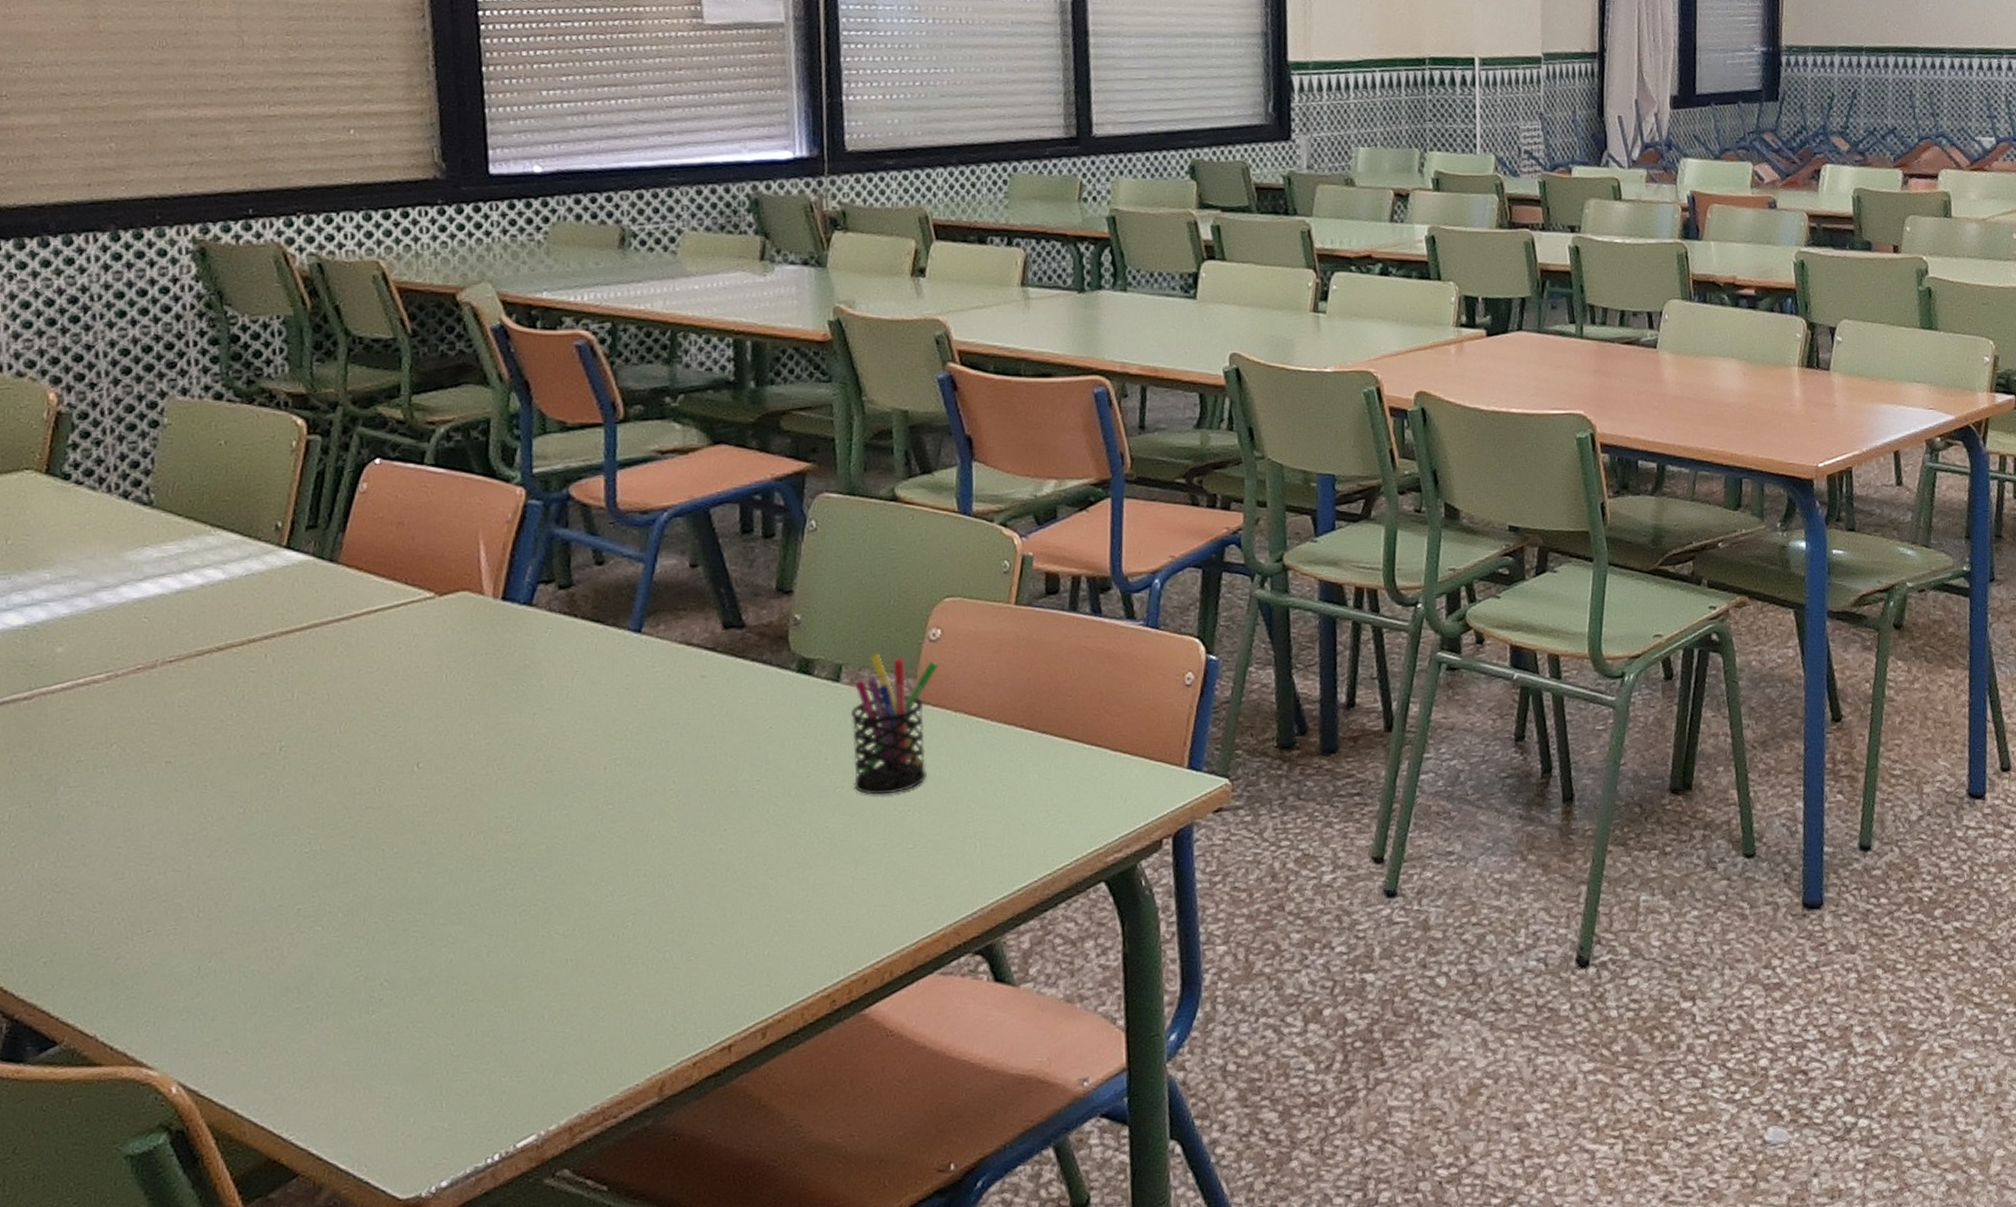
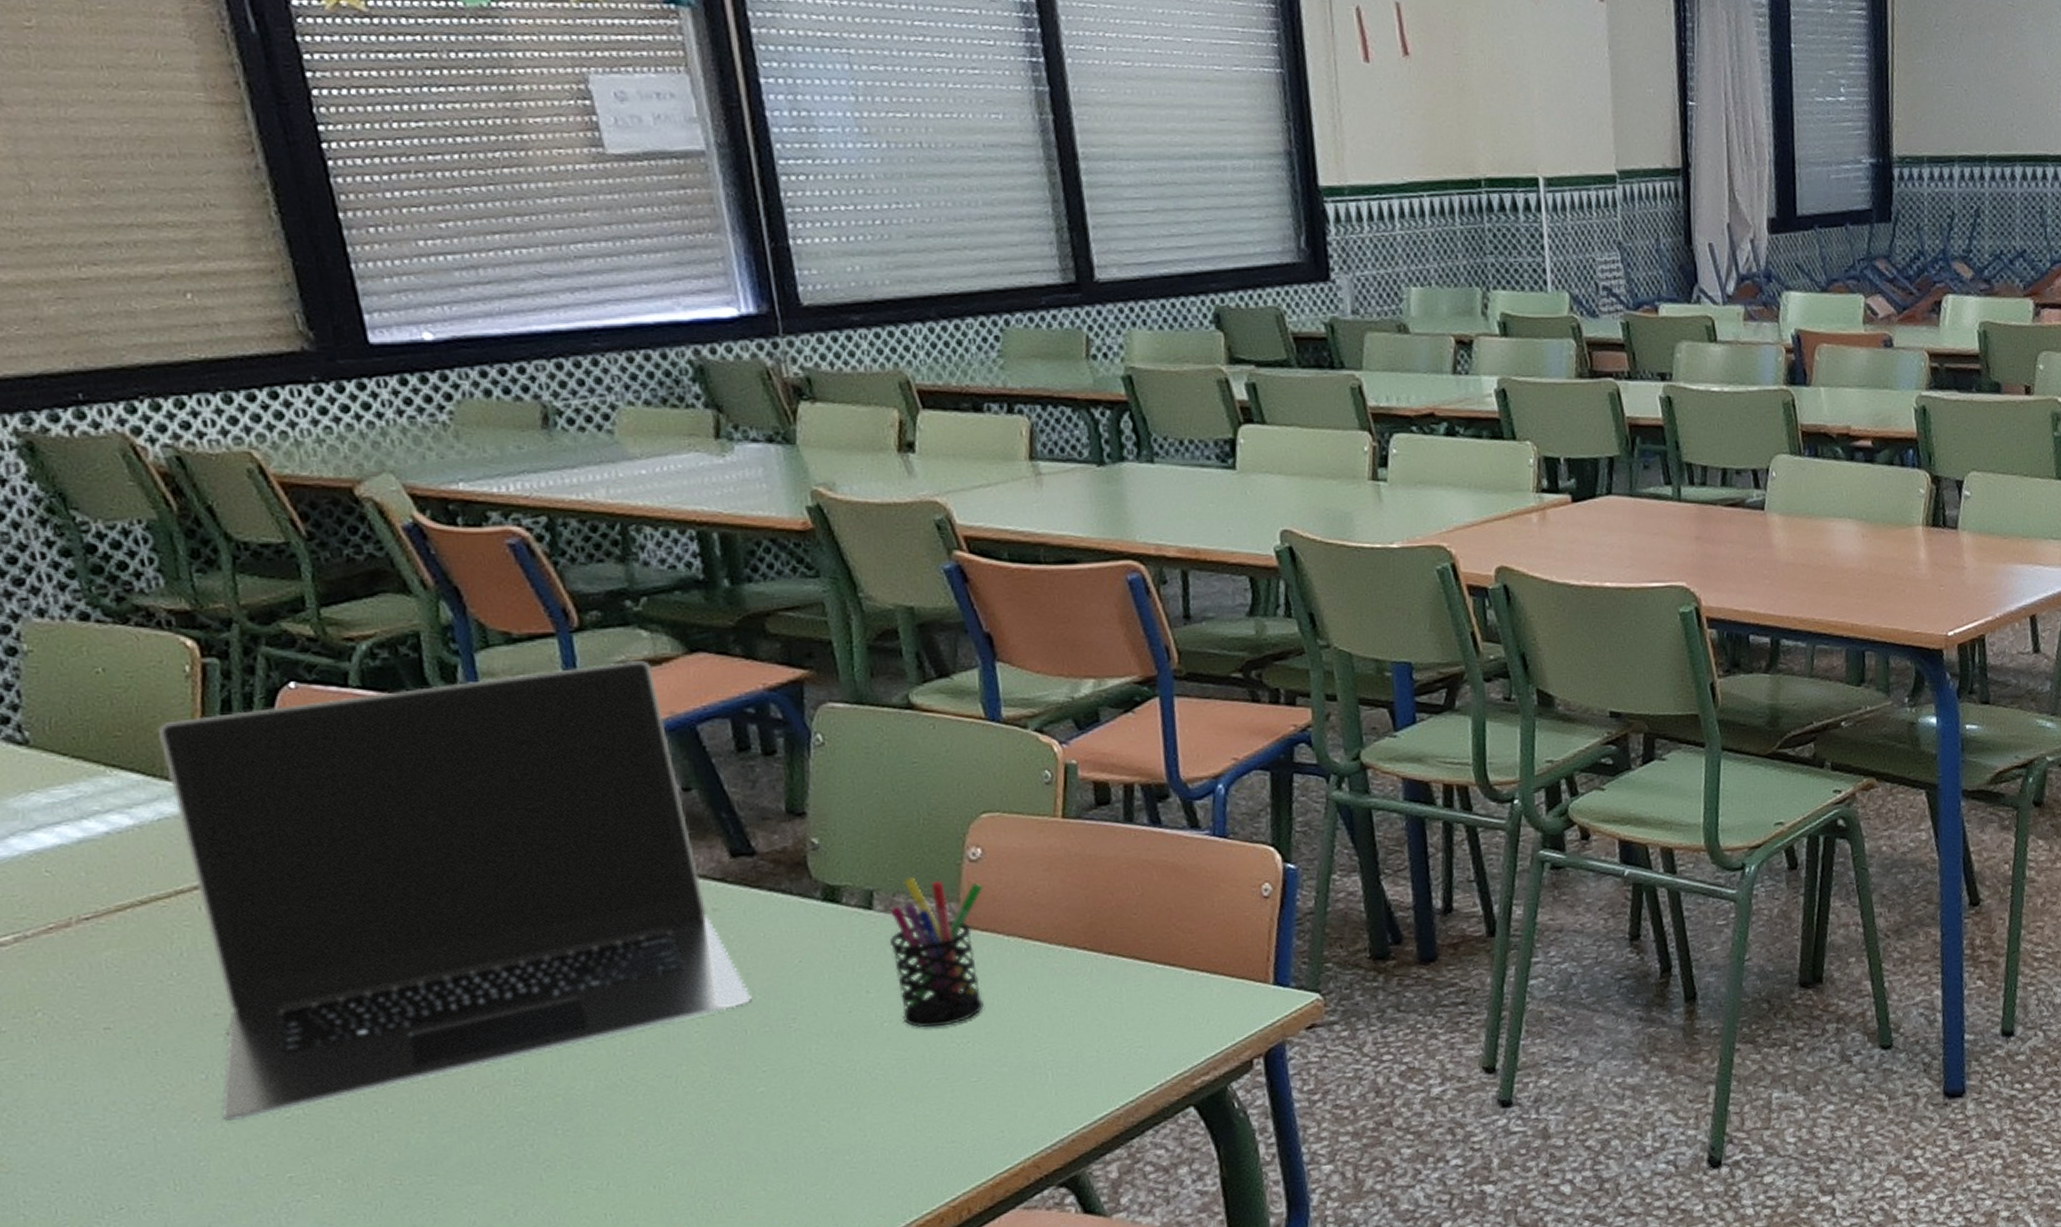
laptop: none [251,449,723,854] -> present [157,660,752,1122]

